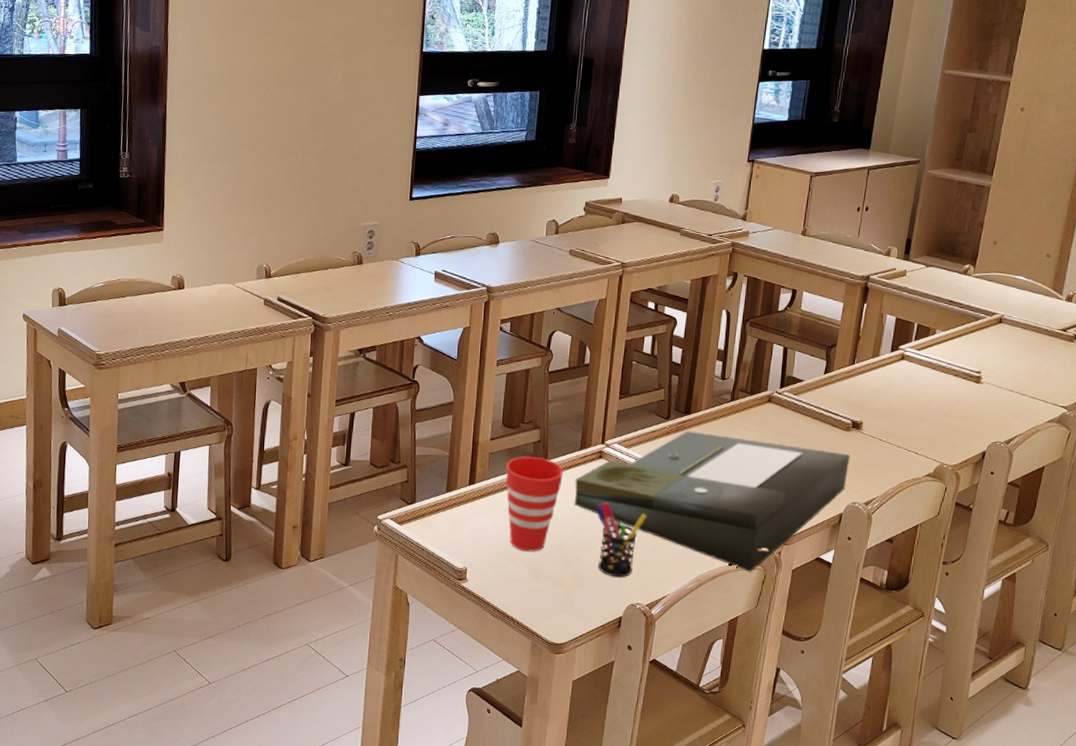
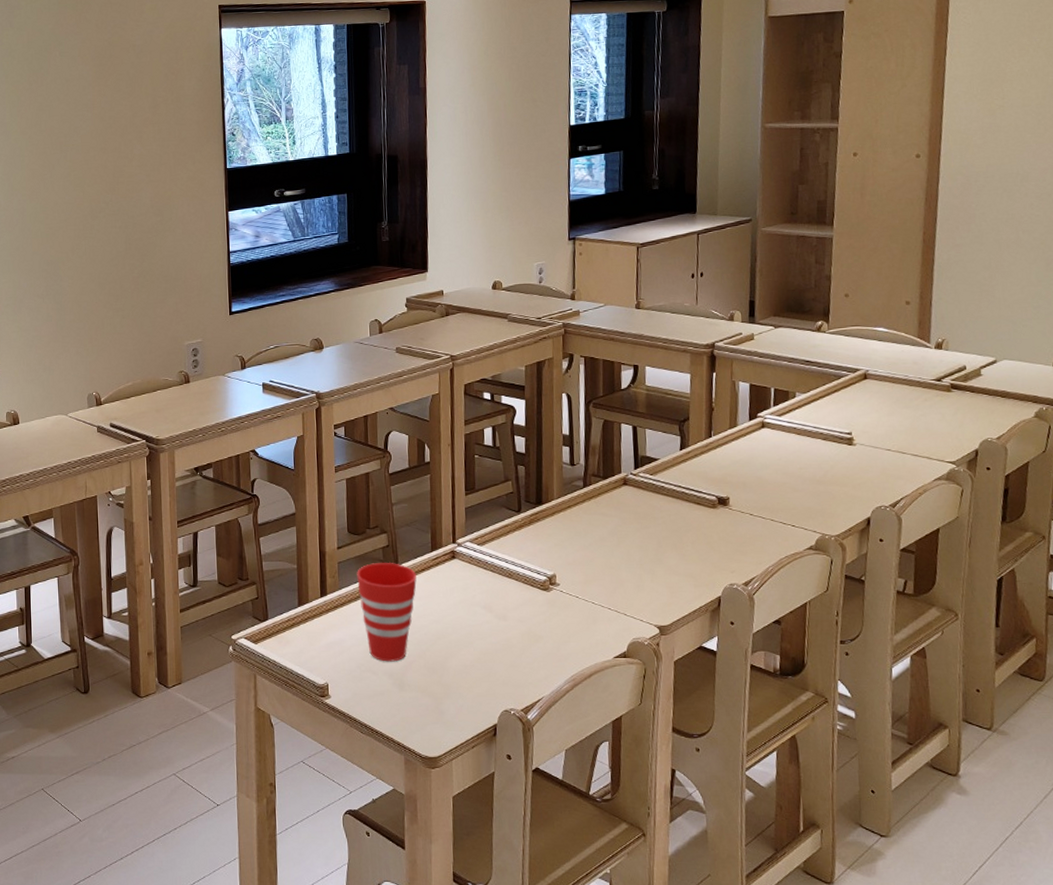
document tray: present [574,431,850,572] -> none [430,522,721,667]
pen holder: present [596,502,647,578] -> none [455,604,510,683]

